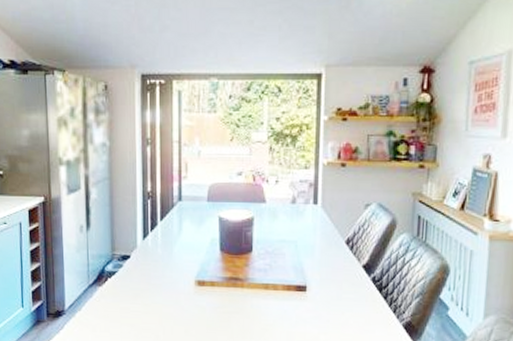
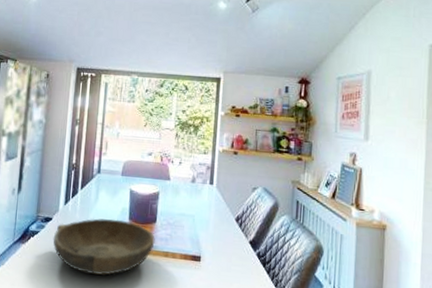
bowl: none [133,251,252,314] -> present [53,218,155,275]

